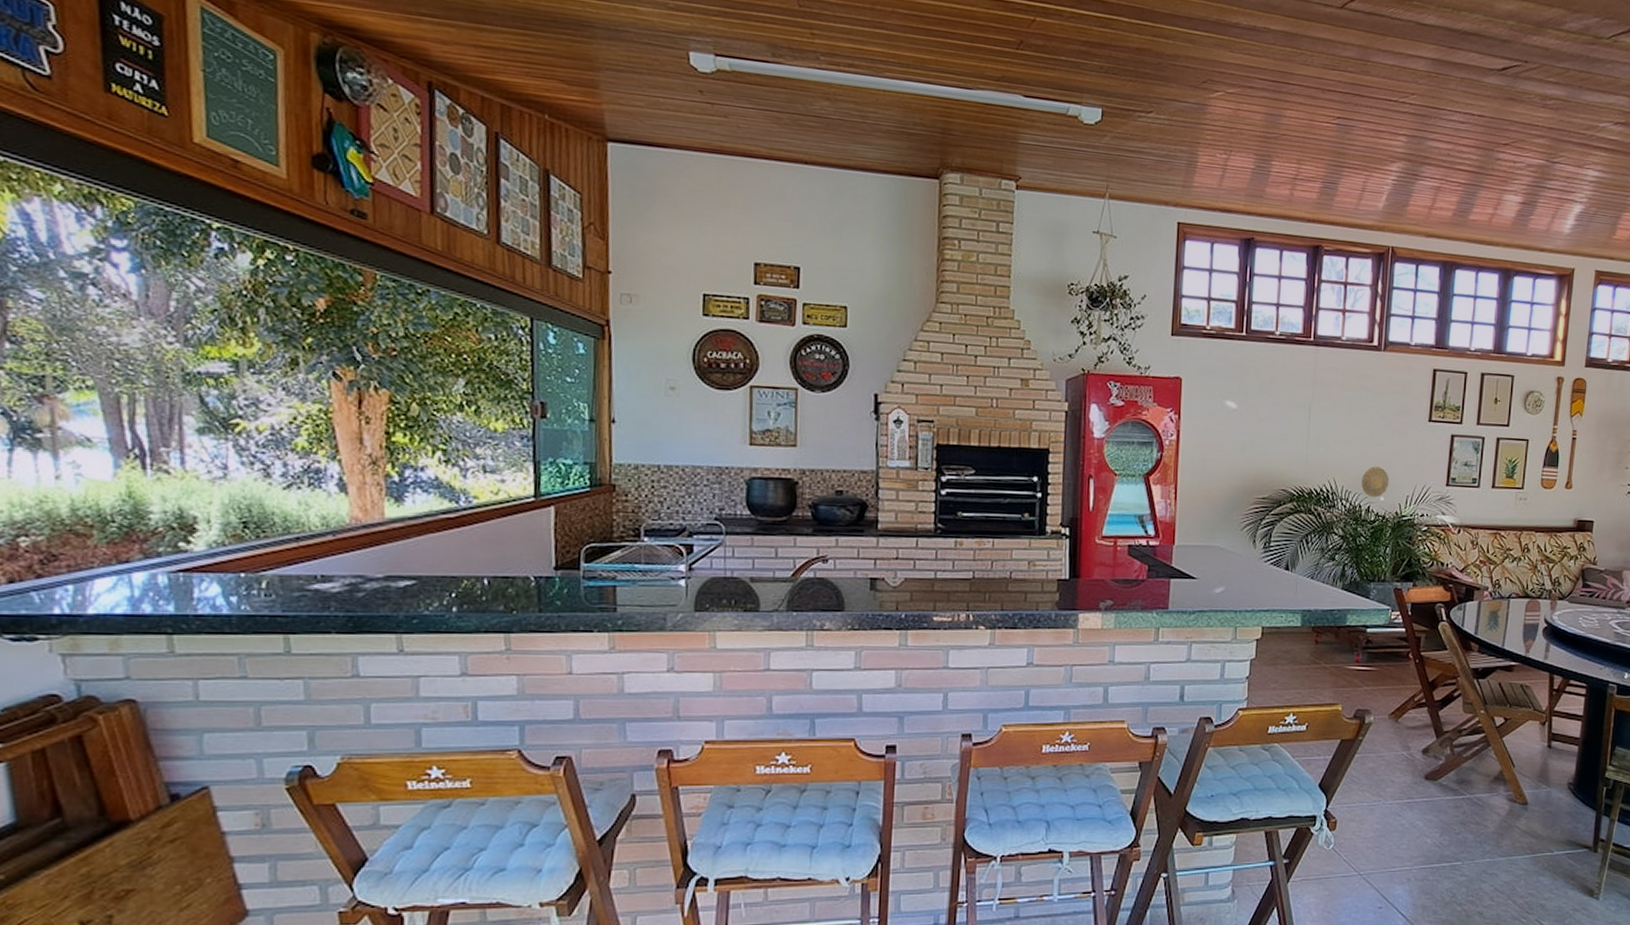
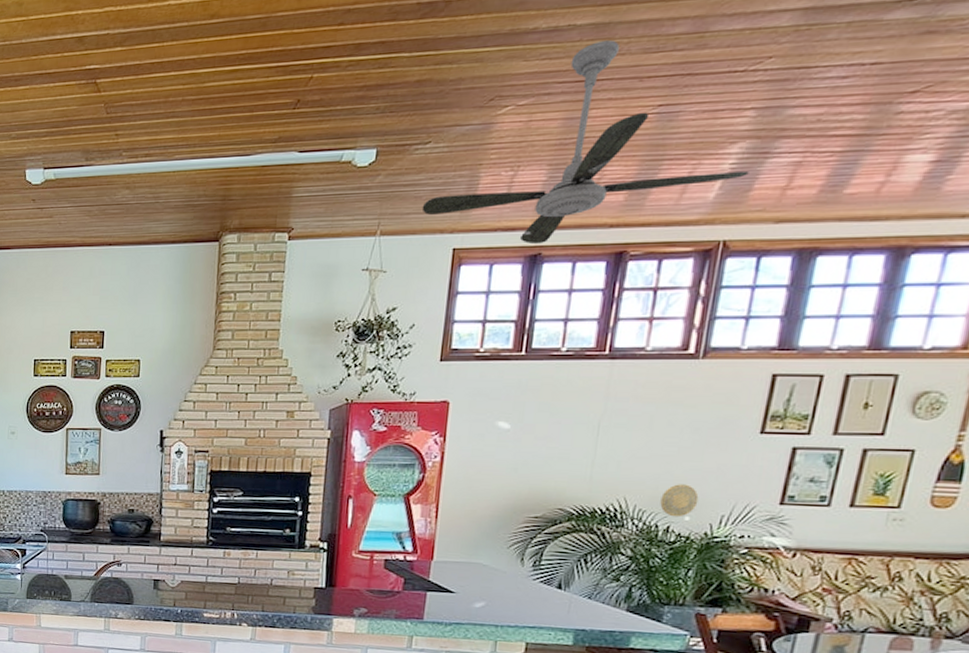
ceiling fan: none [1147,48,1406,229] -> present [422,39,749,245]

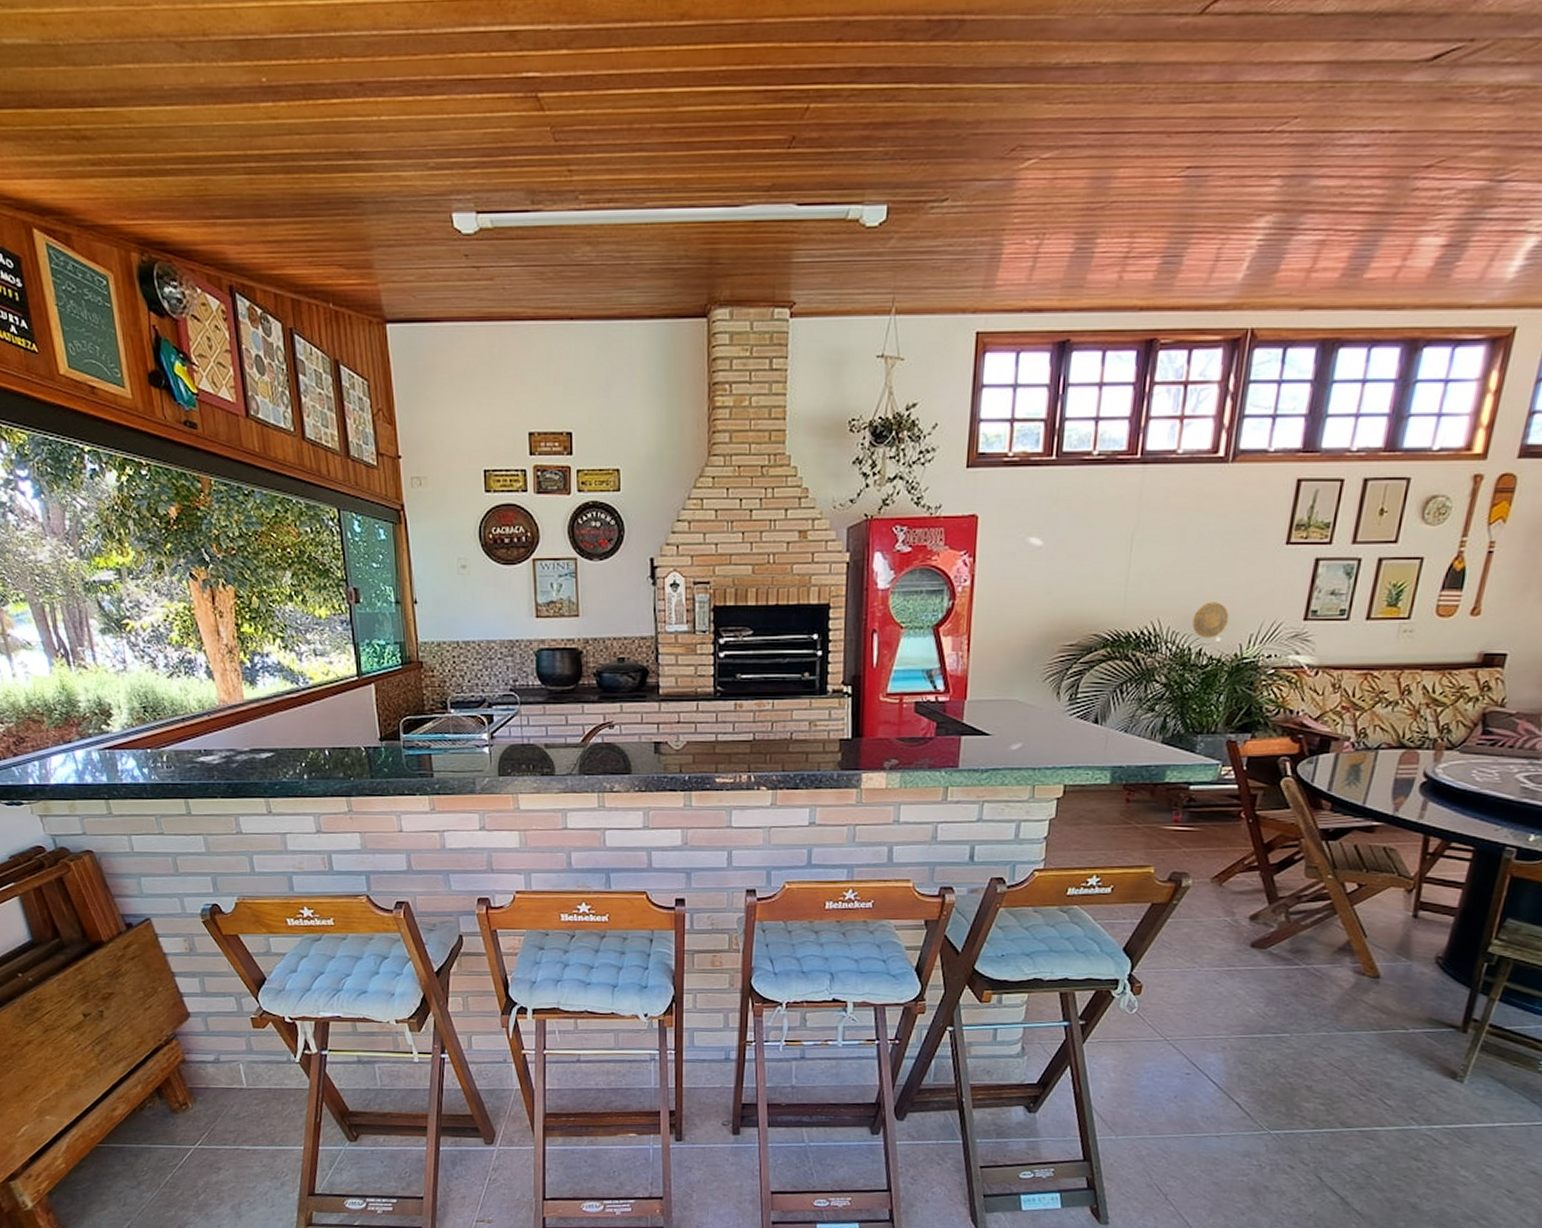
ceiling fan: present [422,39,749,245] -> none [940,83,1276,329]

